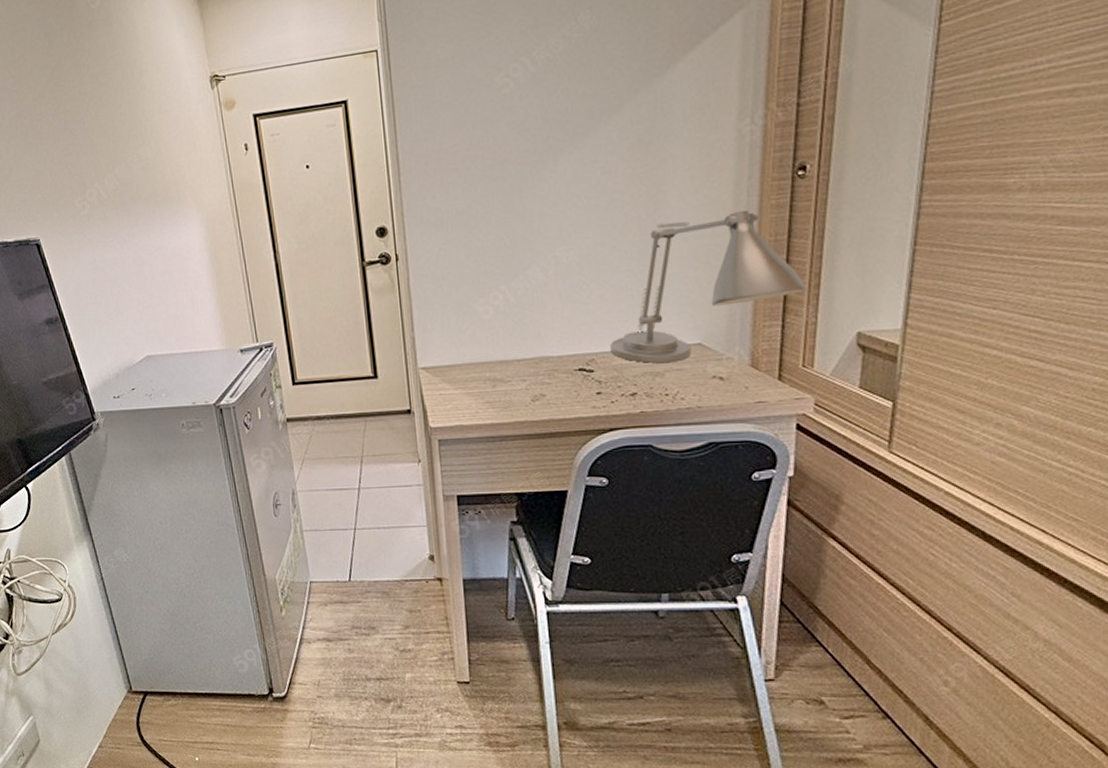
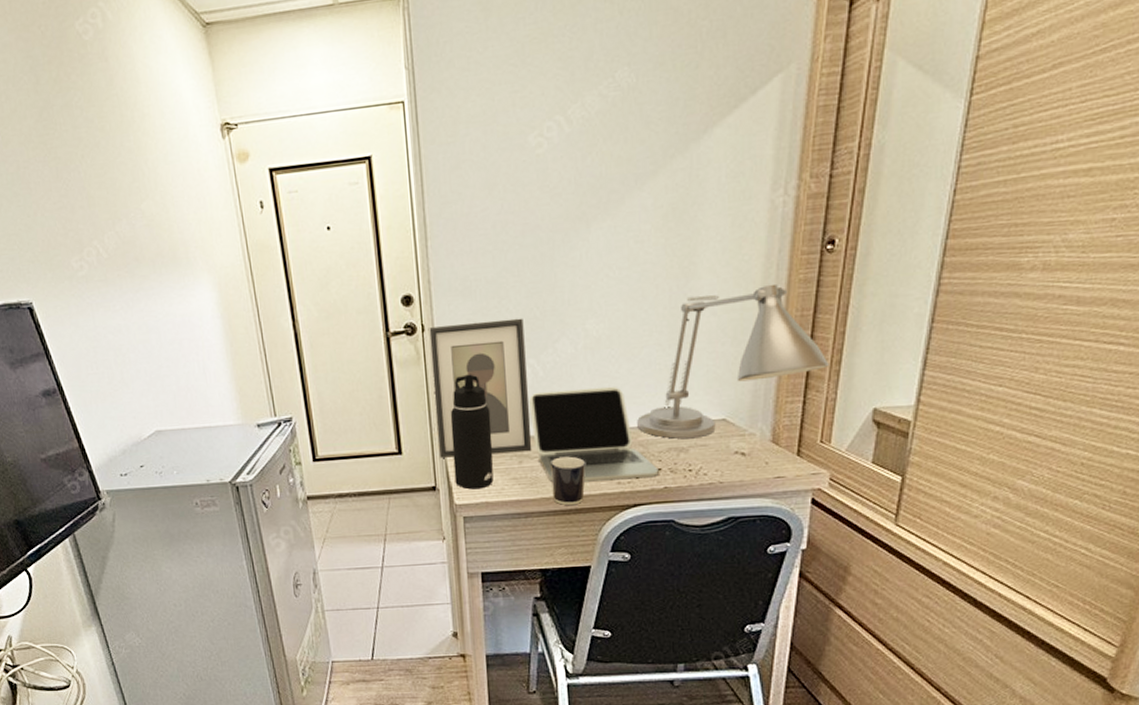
picture frame: none [403,246,506,382] -> present [429,318,532,458]
water bottle: none [424,300,468,413] -> present [450,374,494,490]
laptop: none [501,311,635,405] -> present [529,386,659,481]
mug: none [523,380,561,430] -> present [549,456,587,506]

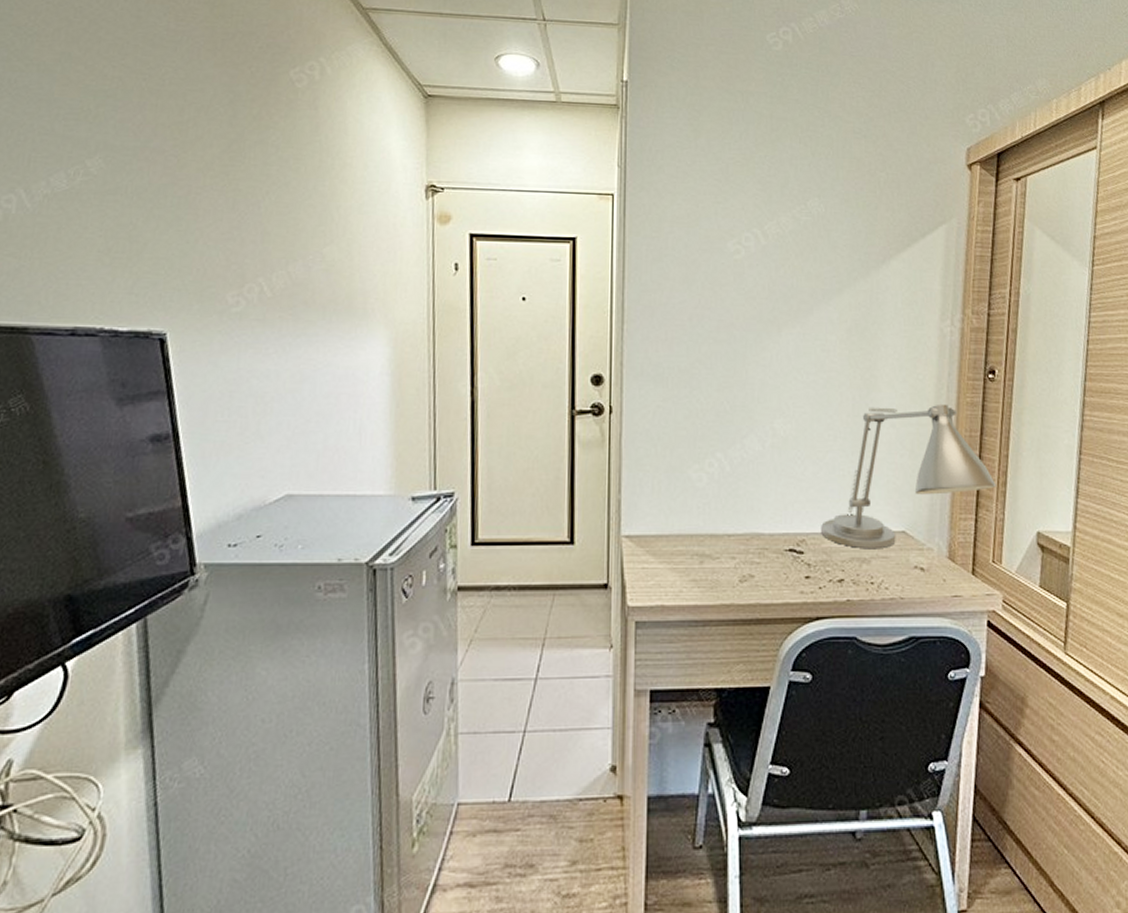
picture frame: present [429,318,532,458] -> none [615,409,715,552]
water bottle: present [450,374,494,490] -> none [629,462,674,590]
laptop: present [529,386,659,481] -> none [715,487,842,588]
mug: present [549,456,587,506] -> none [731,559,770,615]

